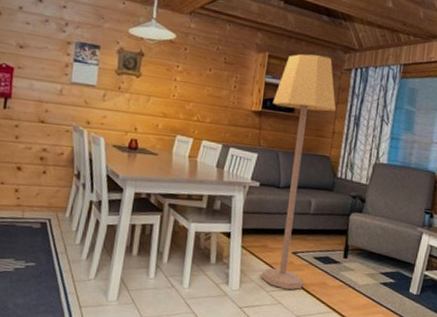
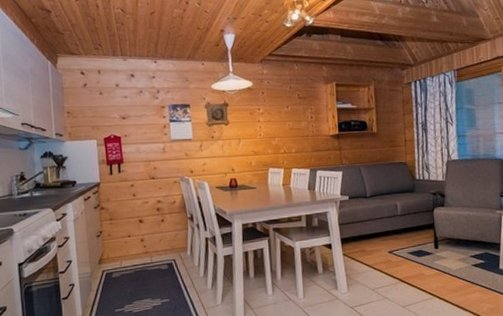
lamp: present [261,54,336,290] -> none [347,76,404,285]

